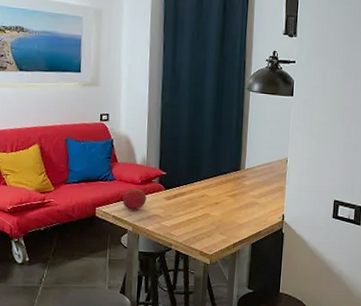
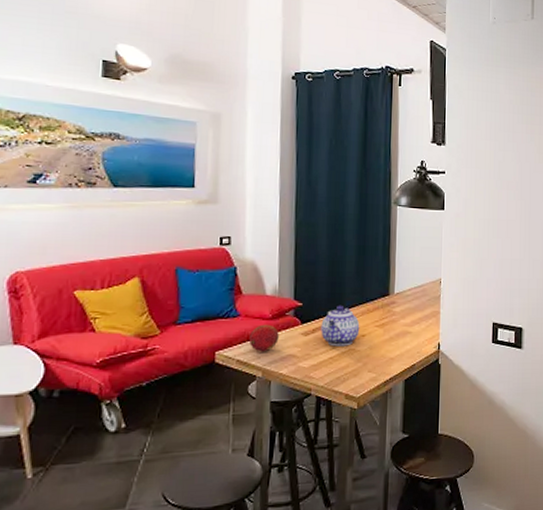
teapot: none [181,176,214,211] -> present [321,305,360,347]

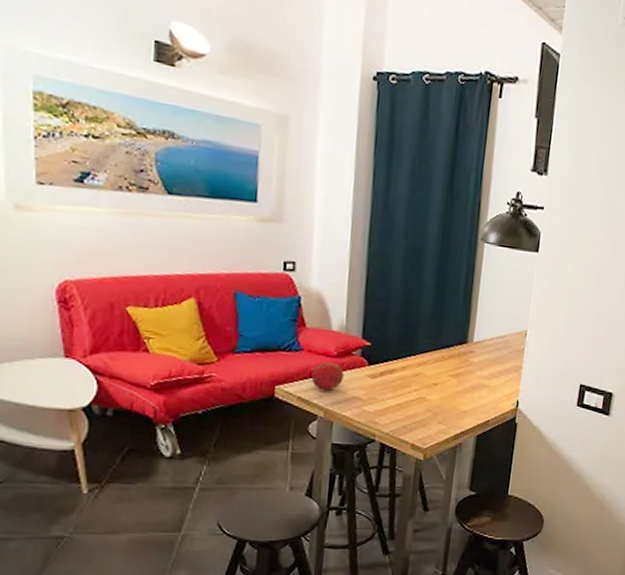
teapot: present [321,305,360,347] -> none [389,348,433,394]

